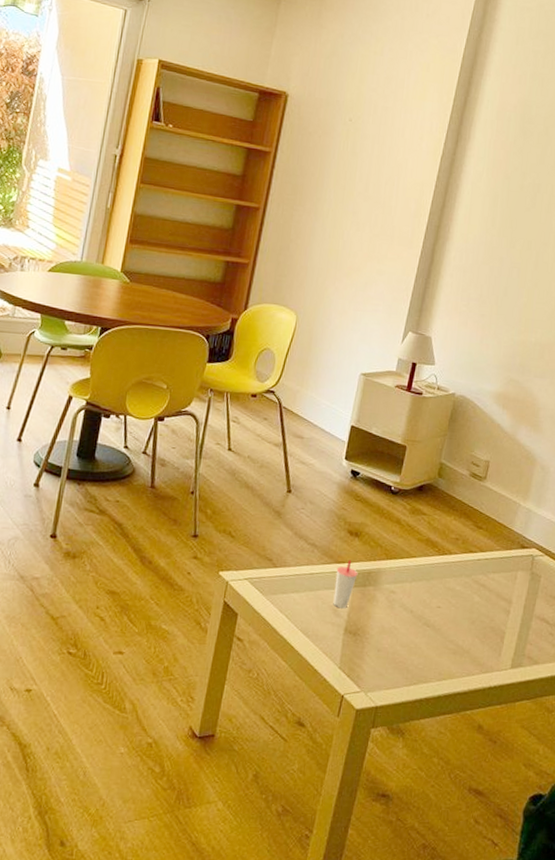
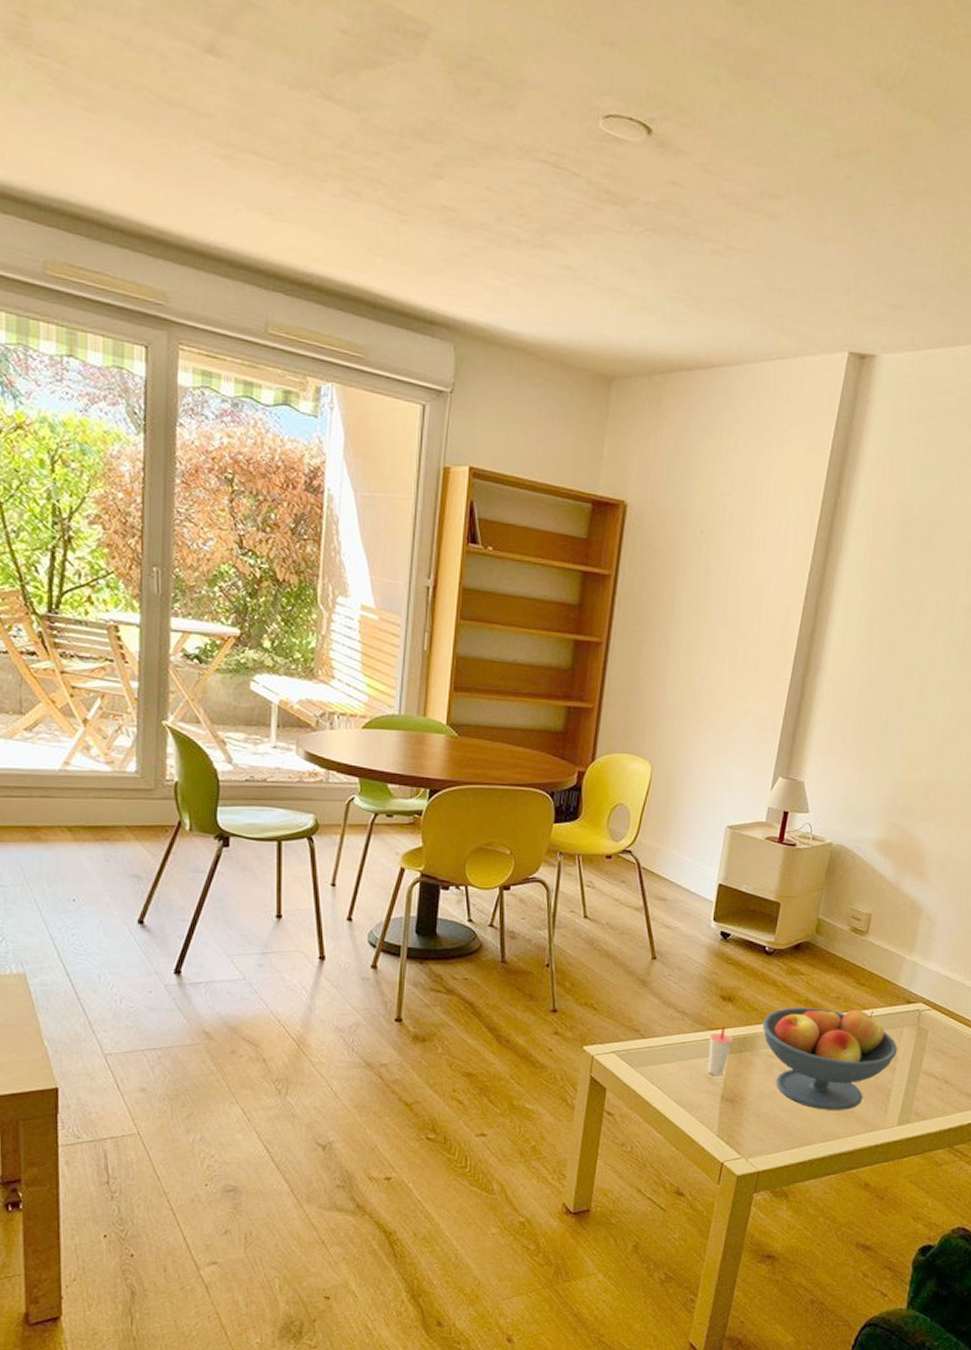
fruit bowl: none [385,544,512,650] -> present [762,1004,898,1110]

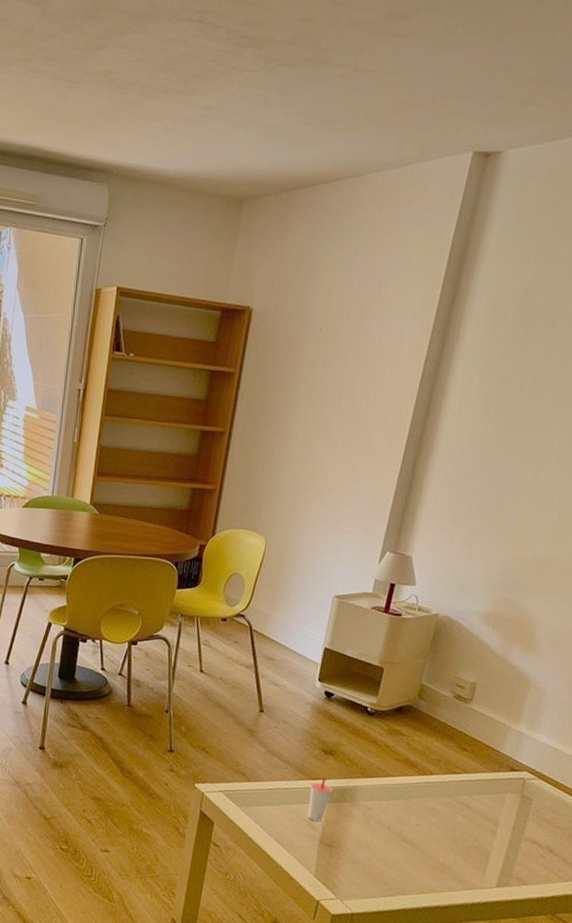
fruit bowl: present [762,1004,898,1110] -> none [361,765,500,867]

